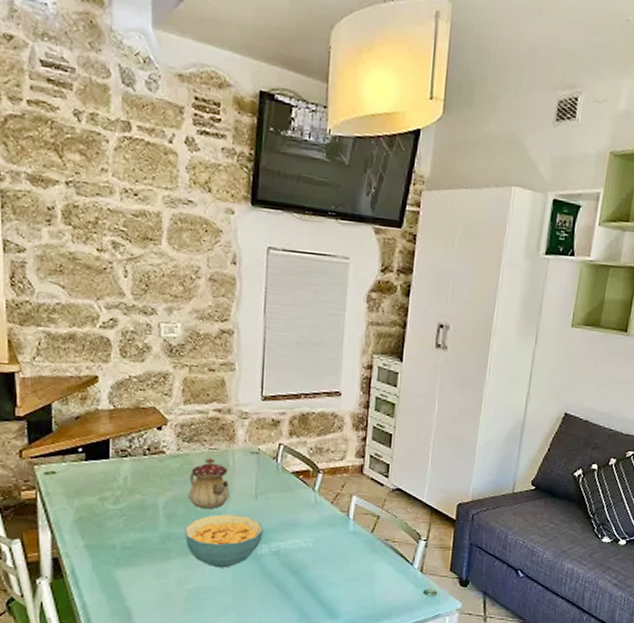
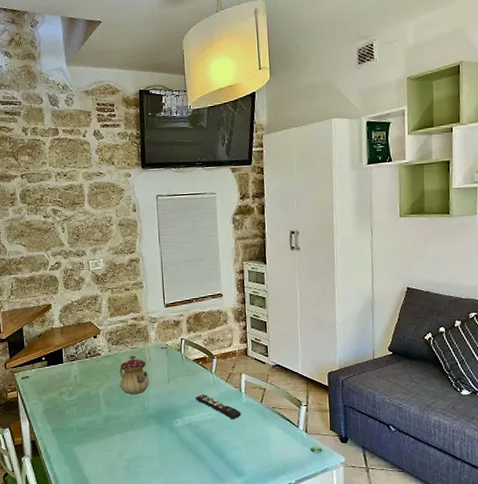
cereal bowl: present [184,513,263,568] -> none [119,396,177,440]
remote control: none [289,515,346,551] -> present [196,393,241,420]

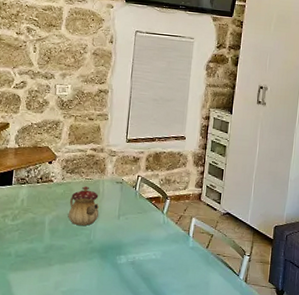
remote control: present [196,393,241,420] -> none [143,233,186,262]

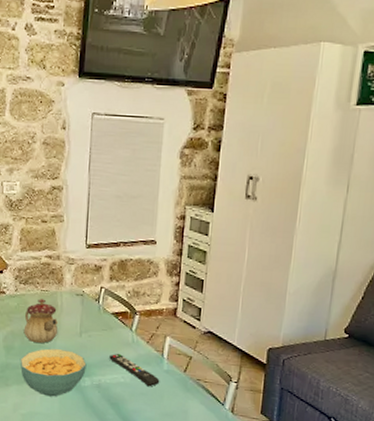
cereal bowl: none [63,230,123,274] -> present [20,348,87,397]
remote control: none [143,233,186,262] -> present [109,353,160,387]

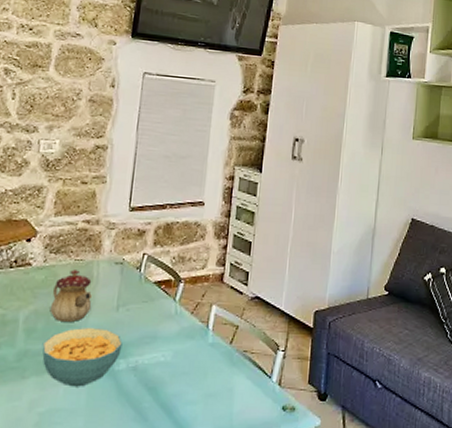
remote control: present [109,353,160,387] -> none [149,327,204,364]

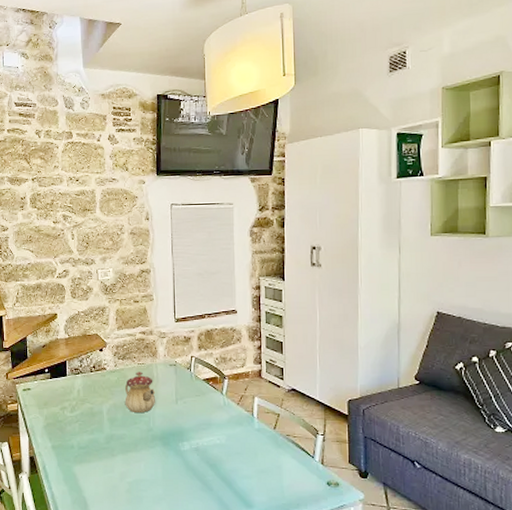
cereal bowl: present [42,327,123,387] -> none [123,416,184,463]

